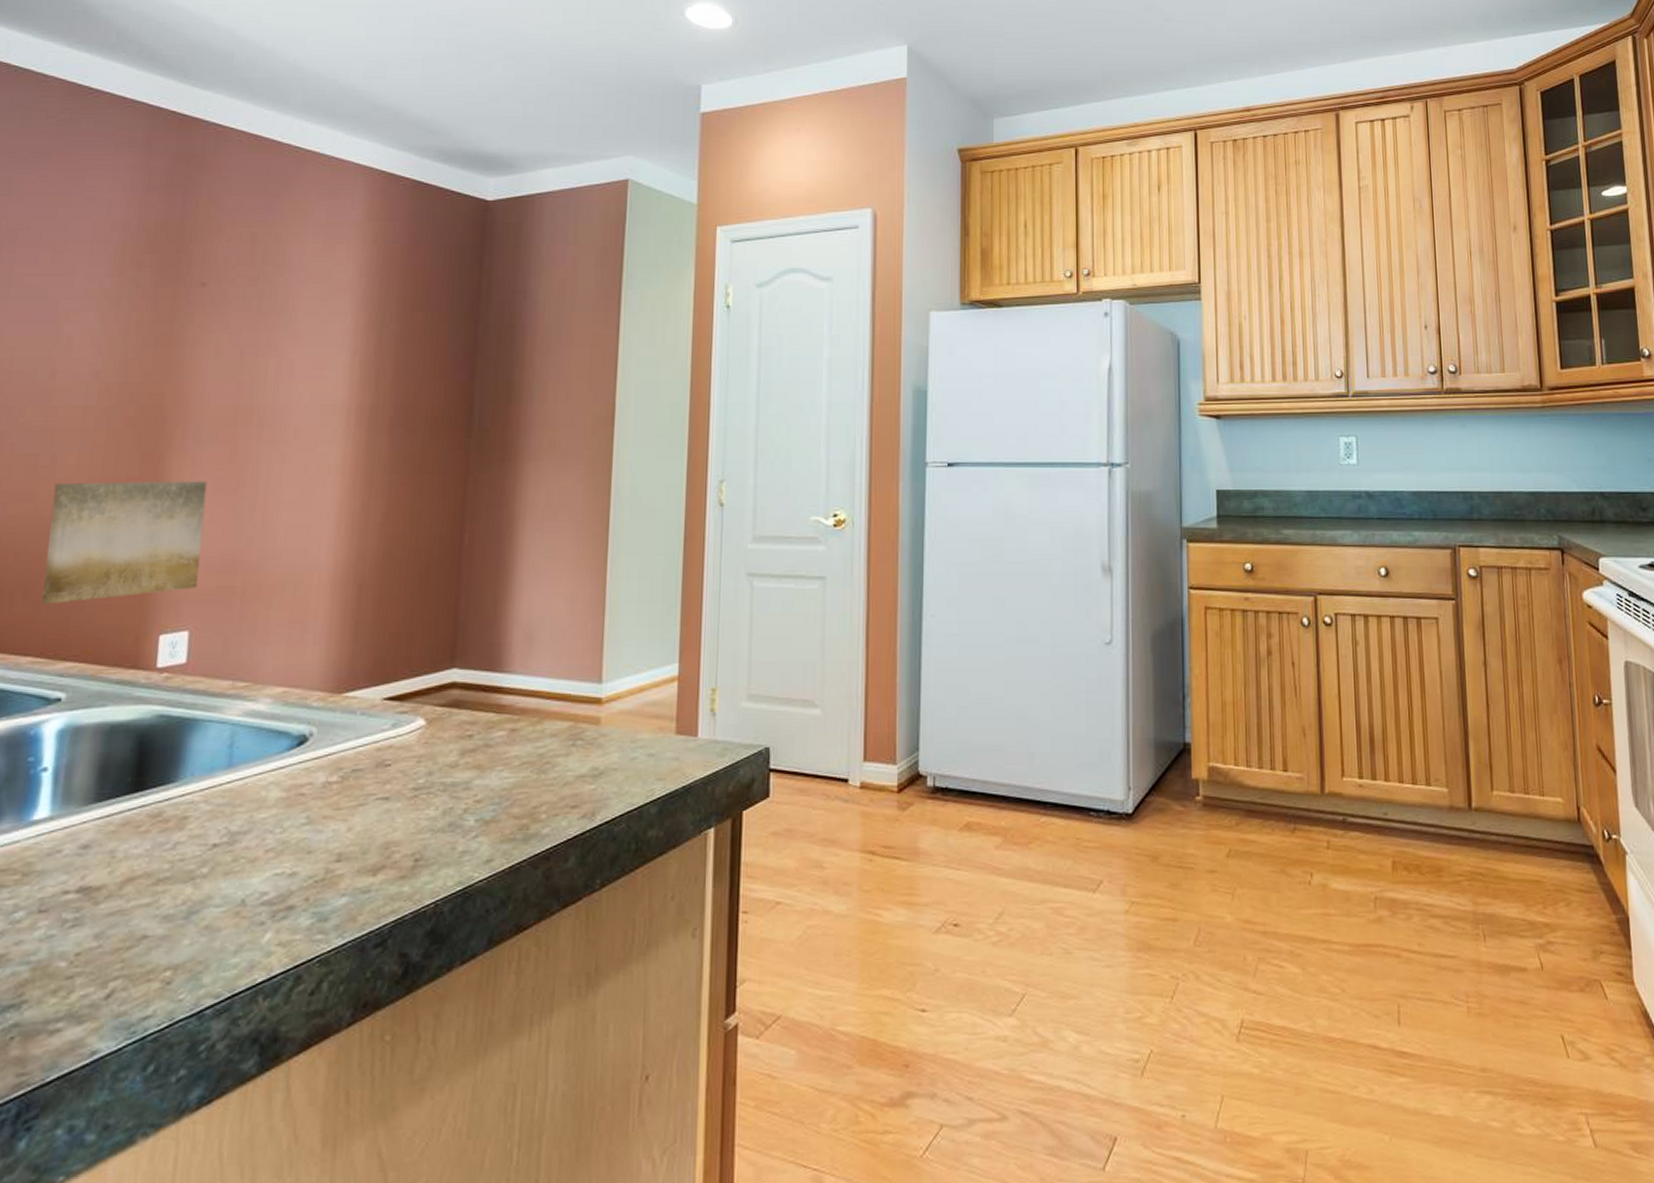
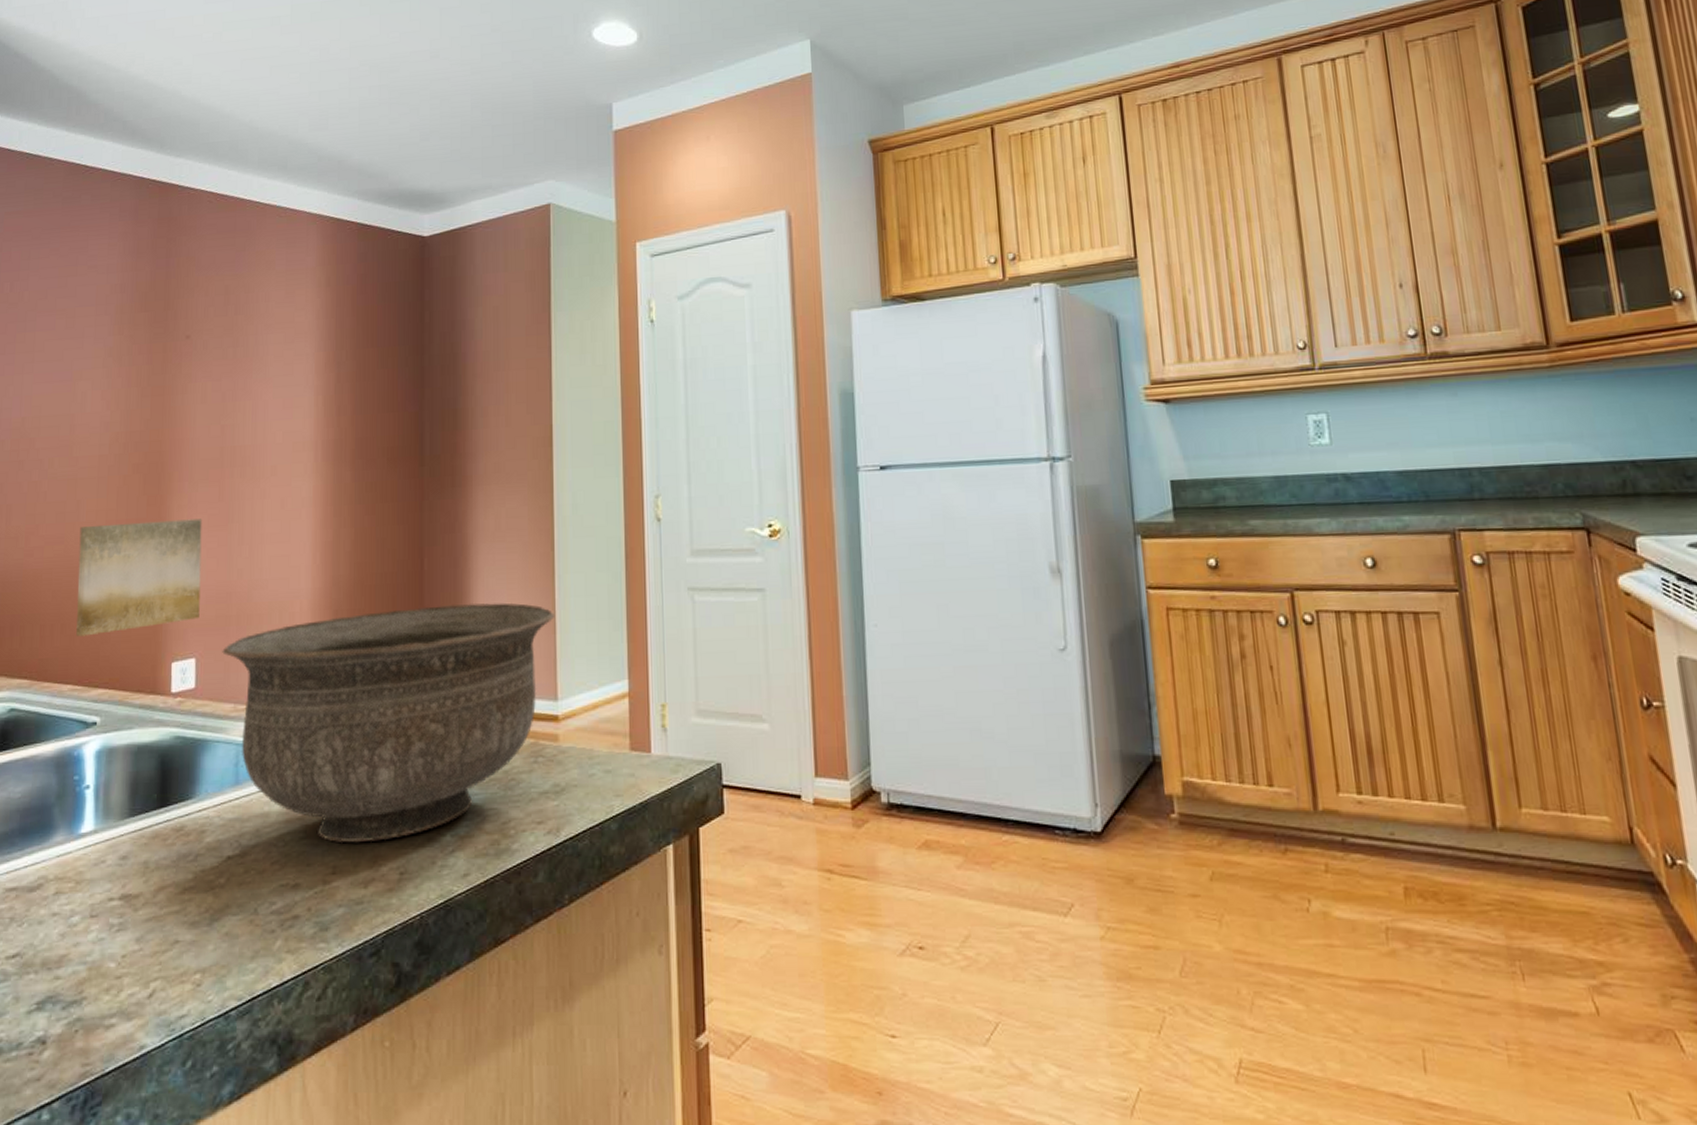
bowl: none [222,581,604,828] -> present [222,602,554,842]

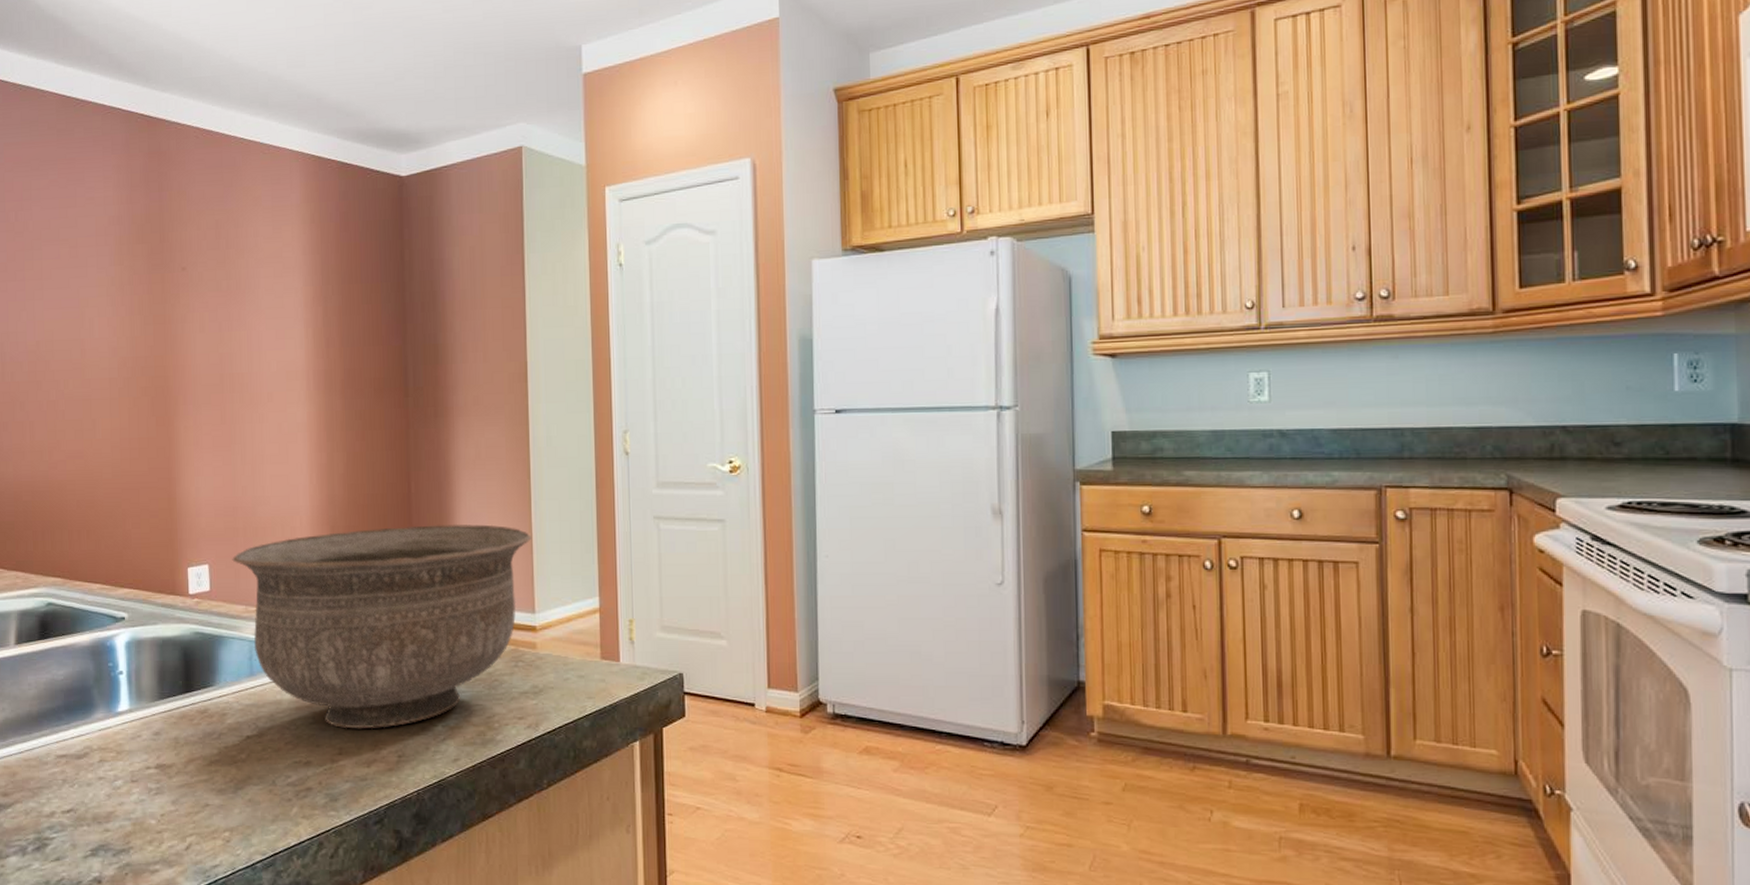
wall art: present [76,518,202,637] -> none [97,439,210,542]

